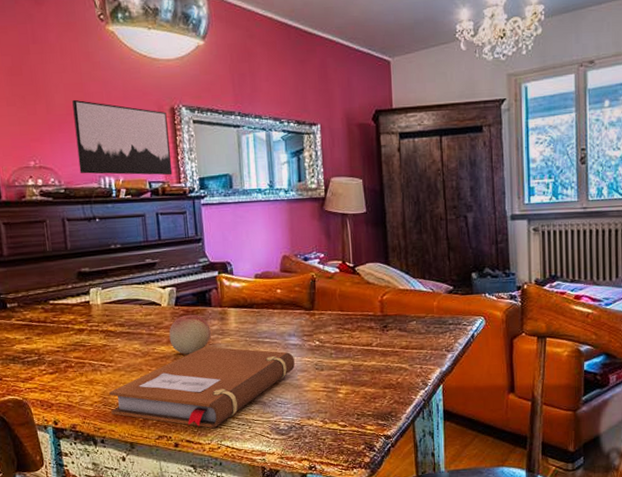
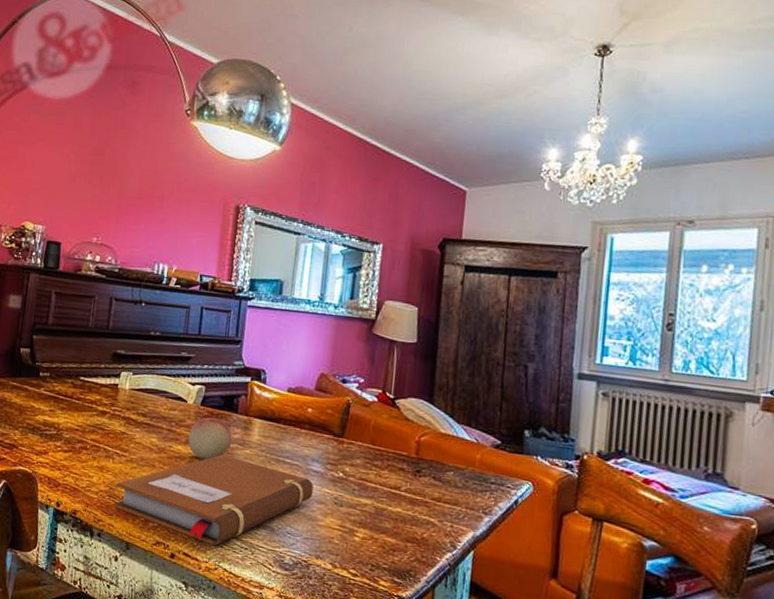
wall art: present [72,99,173,176] -> none [137,185,231,272]

